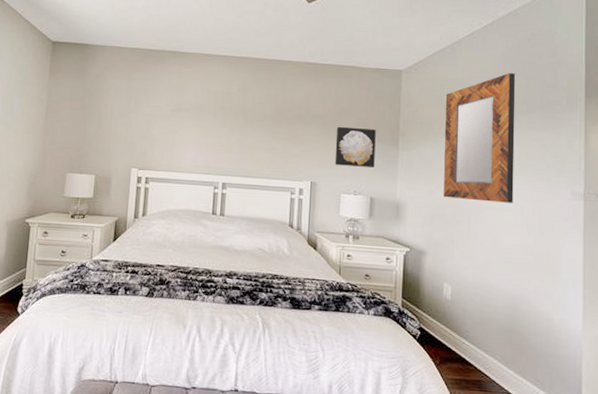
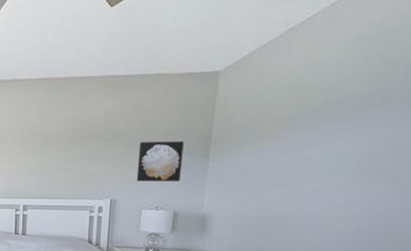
home mirror: present [443,73,516,203] -> none [258,58,372,210]

